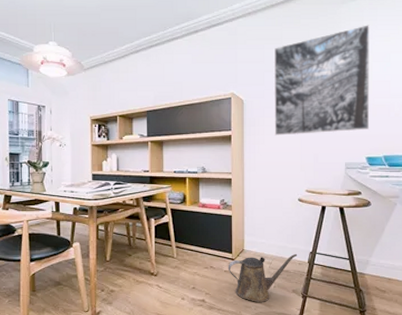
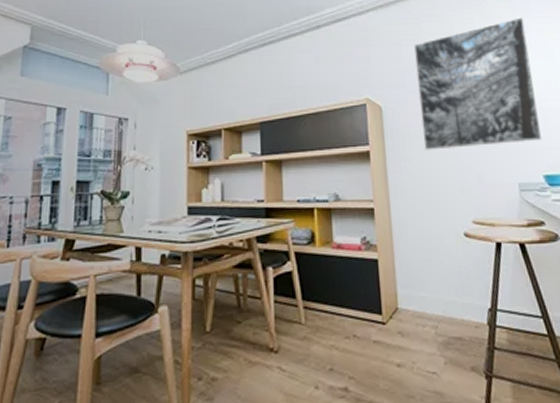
watering can: present [228,254,298,302] -> none [377,312,473,389]

